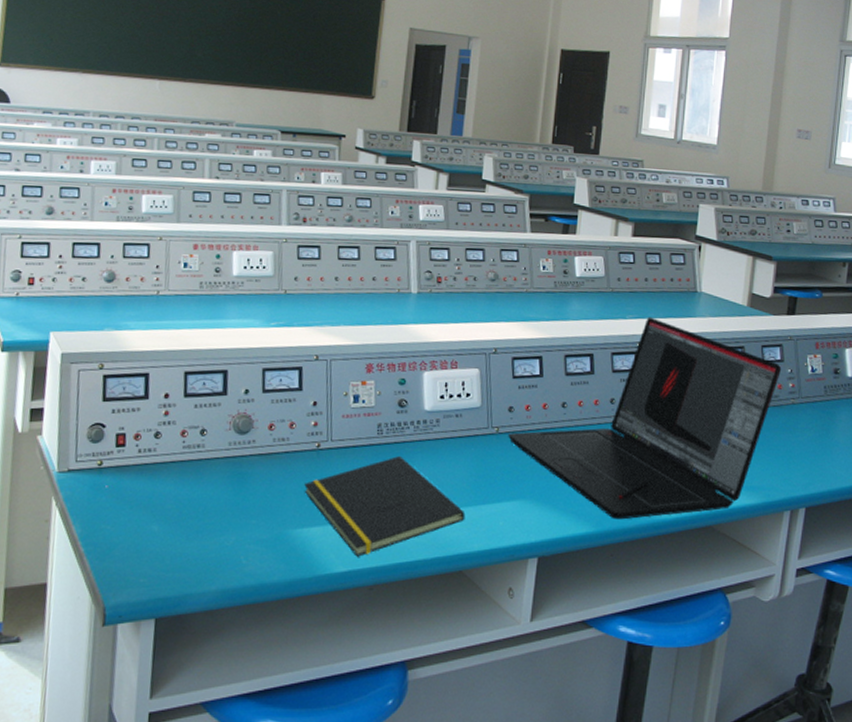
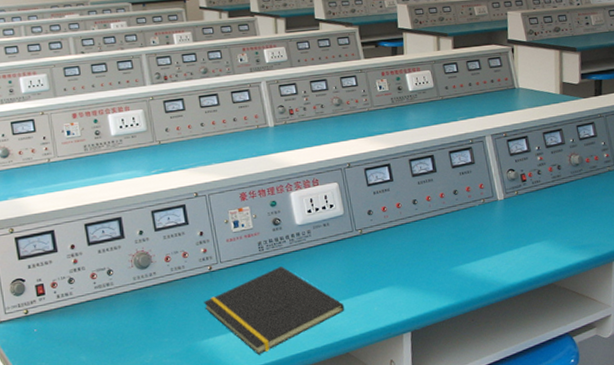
laptop: present [508,316,782,520] -> none [371,116,596,291]

